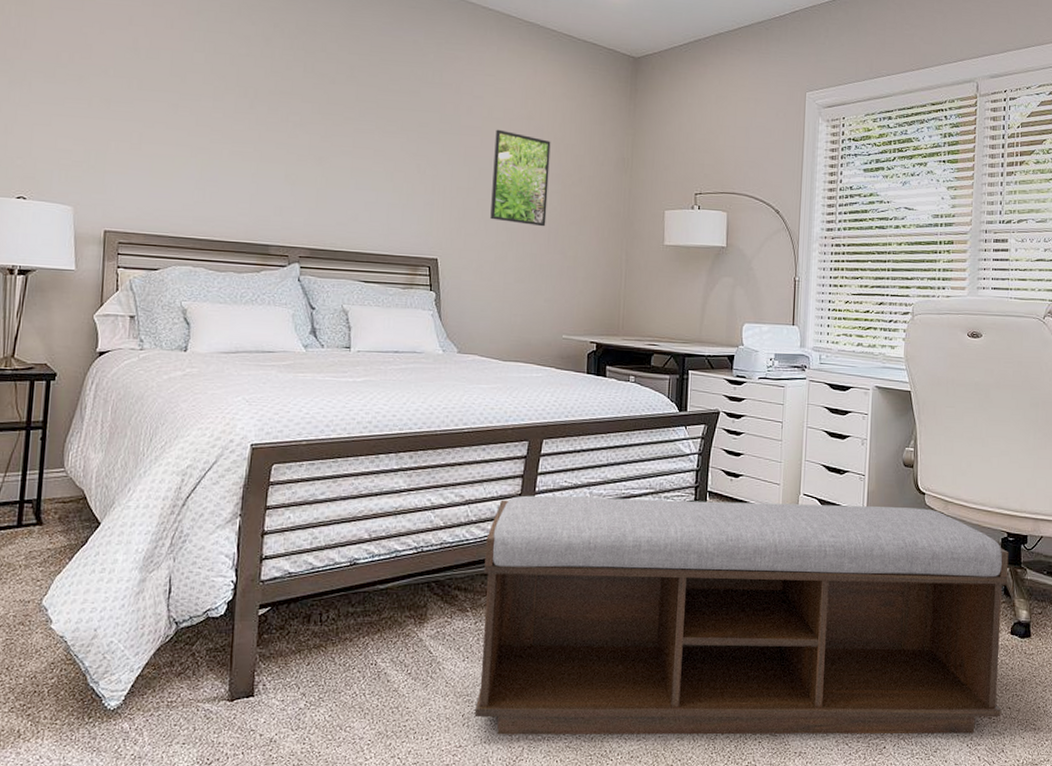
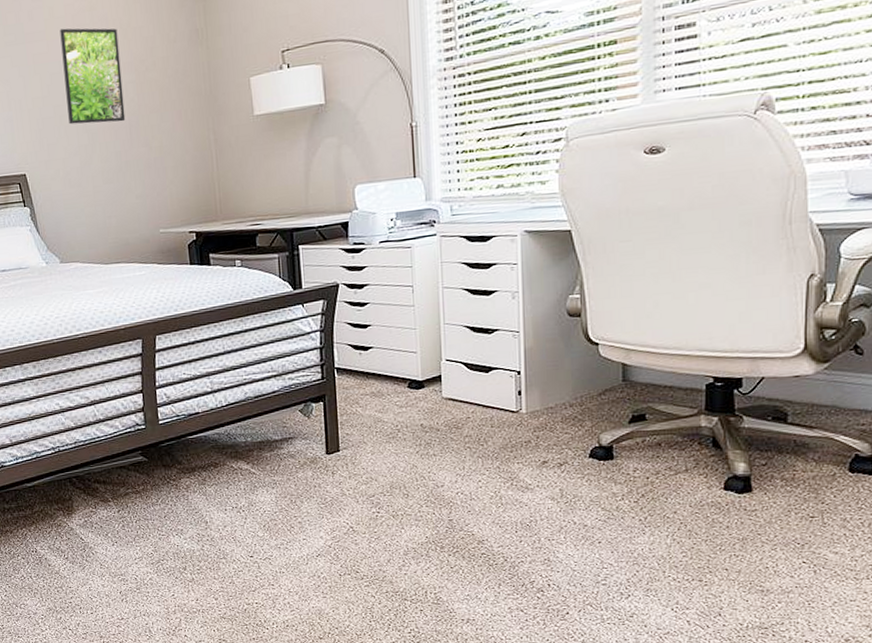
bench: present [474,495,1009,735] -> none [116,360,717,609]

